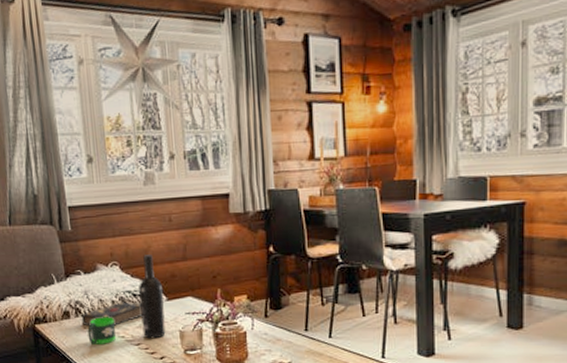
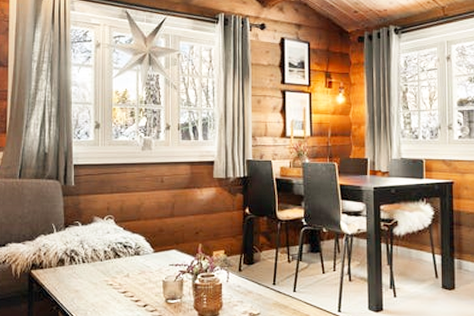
book: present [81,302,143,327] -> none [74,252,131,274]
mug: present [87,317,116,345] -> none [79,265,104,291]
wine bottle: present [138,255,166,339] -> none [129,211,152,288]

